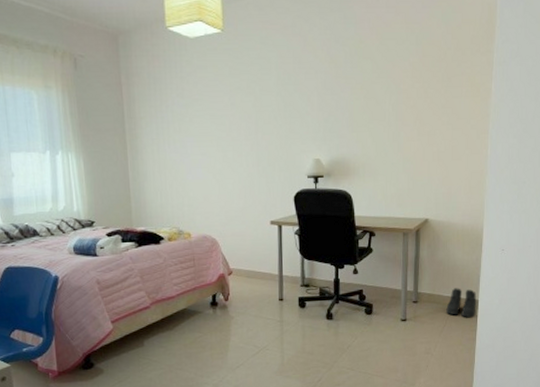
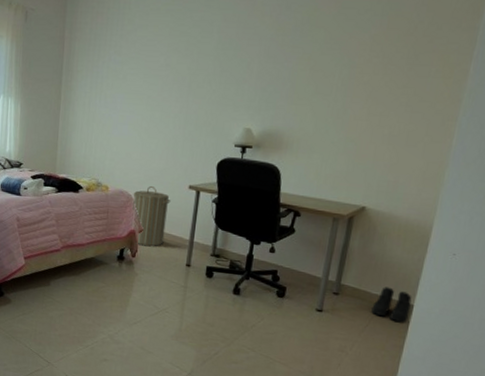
laundry hamper: none [217,227,255,288] -> present [133,186,171,247]

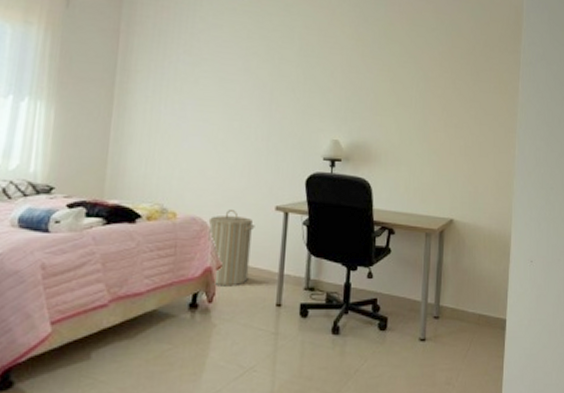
boots: present [371,287,412,323] -> none [471,303,504,341]

